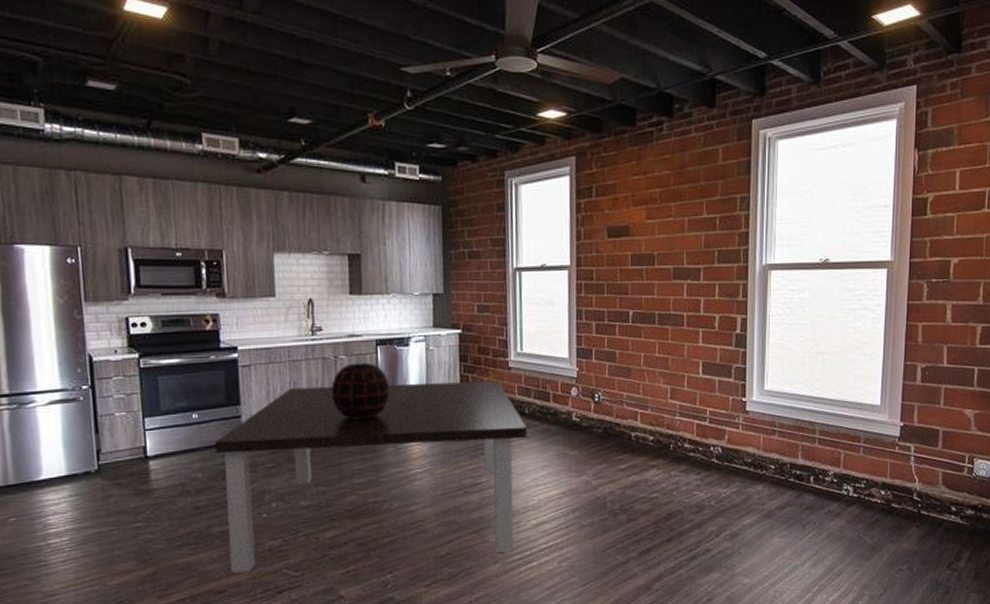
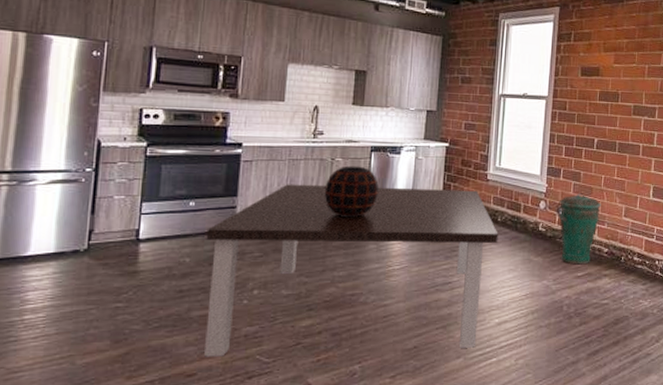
trash can: none [593,375,642,457] -> present [557,193,601,265]

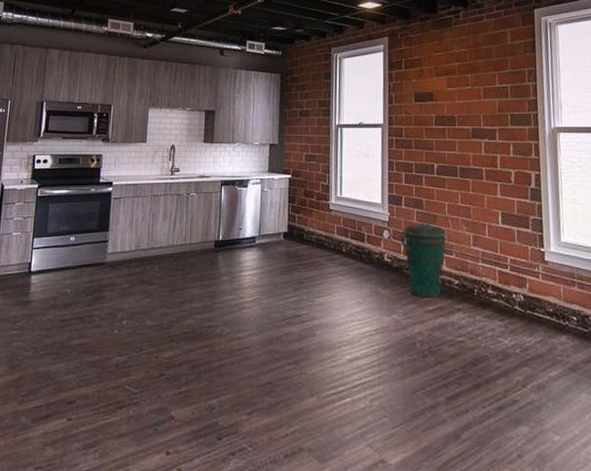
dining table: present [204,184,498,357] -> none [82,218,344,386]
decorative vase: present [324,165,379,218] -> none [181,200,229,250]

